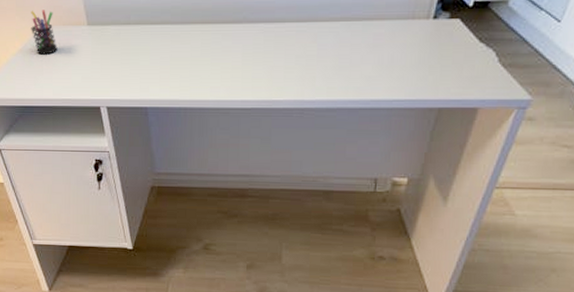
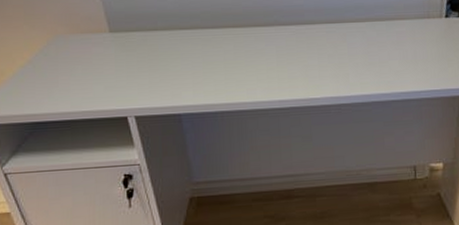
pen holder: present [31,10,58,55] -> none [42,17,75,65]

